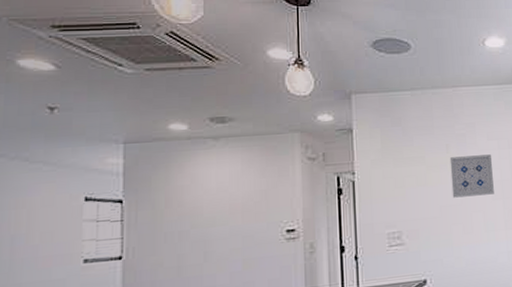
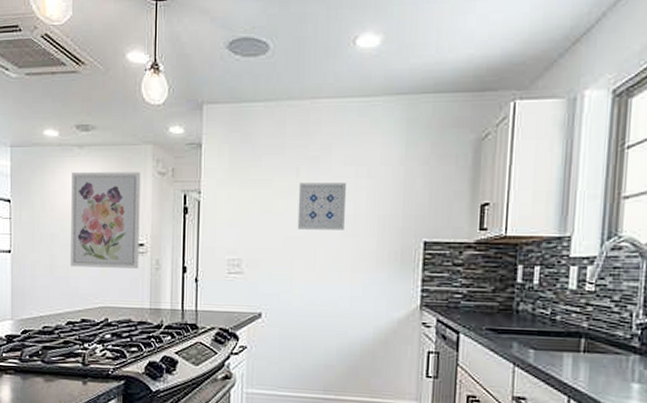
wall art: none [205,159,290,264] -> present [71,172,141,268]

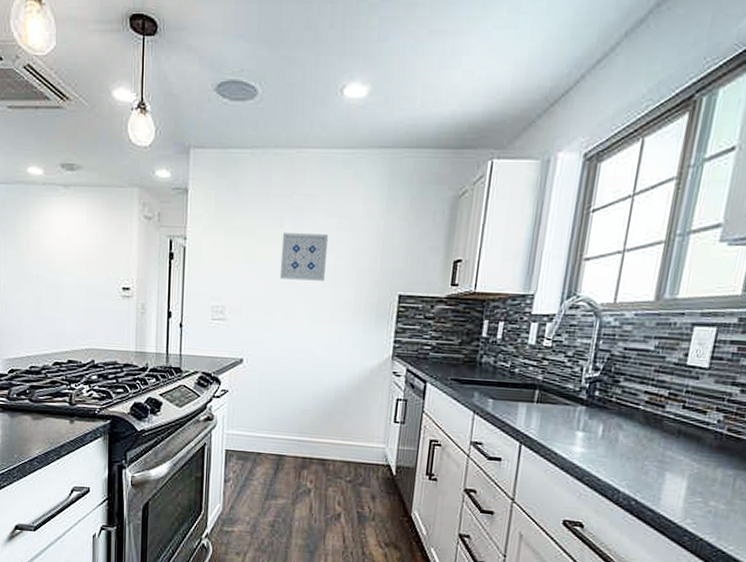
wall art: present [71,172,141,268] -> none [57,213,127,312]

